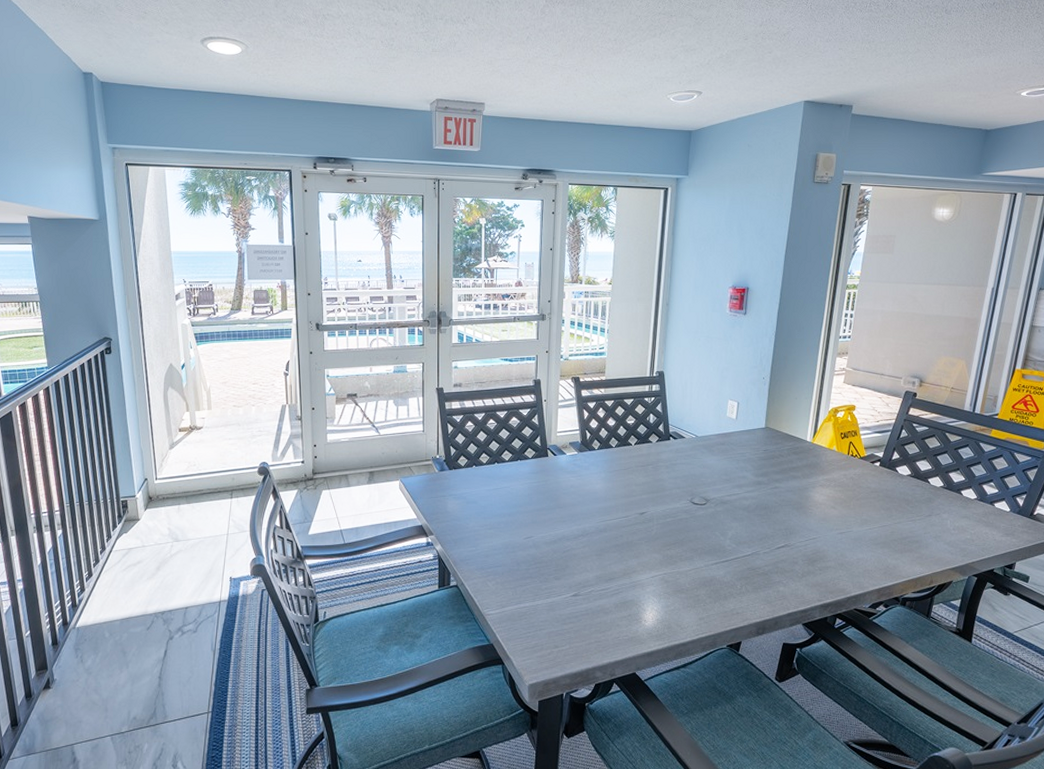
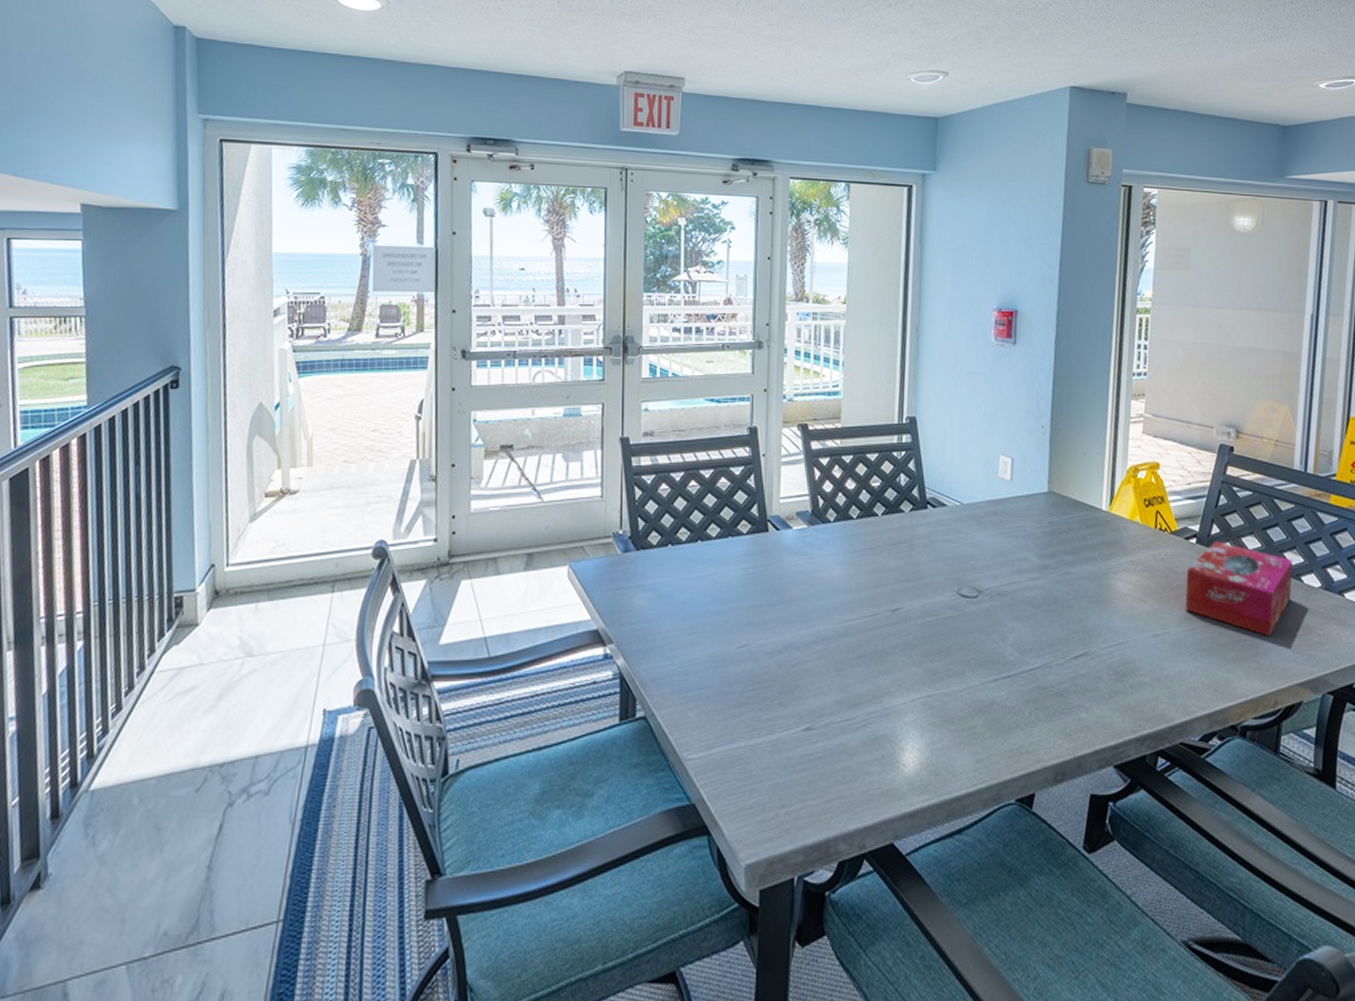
tissue box: none [866,464,956,535] -> present [1184,541,1293,637]

